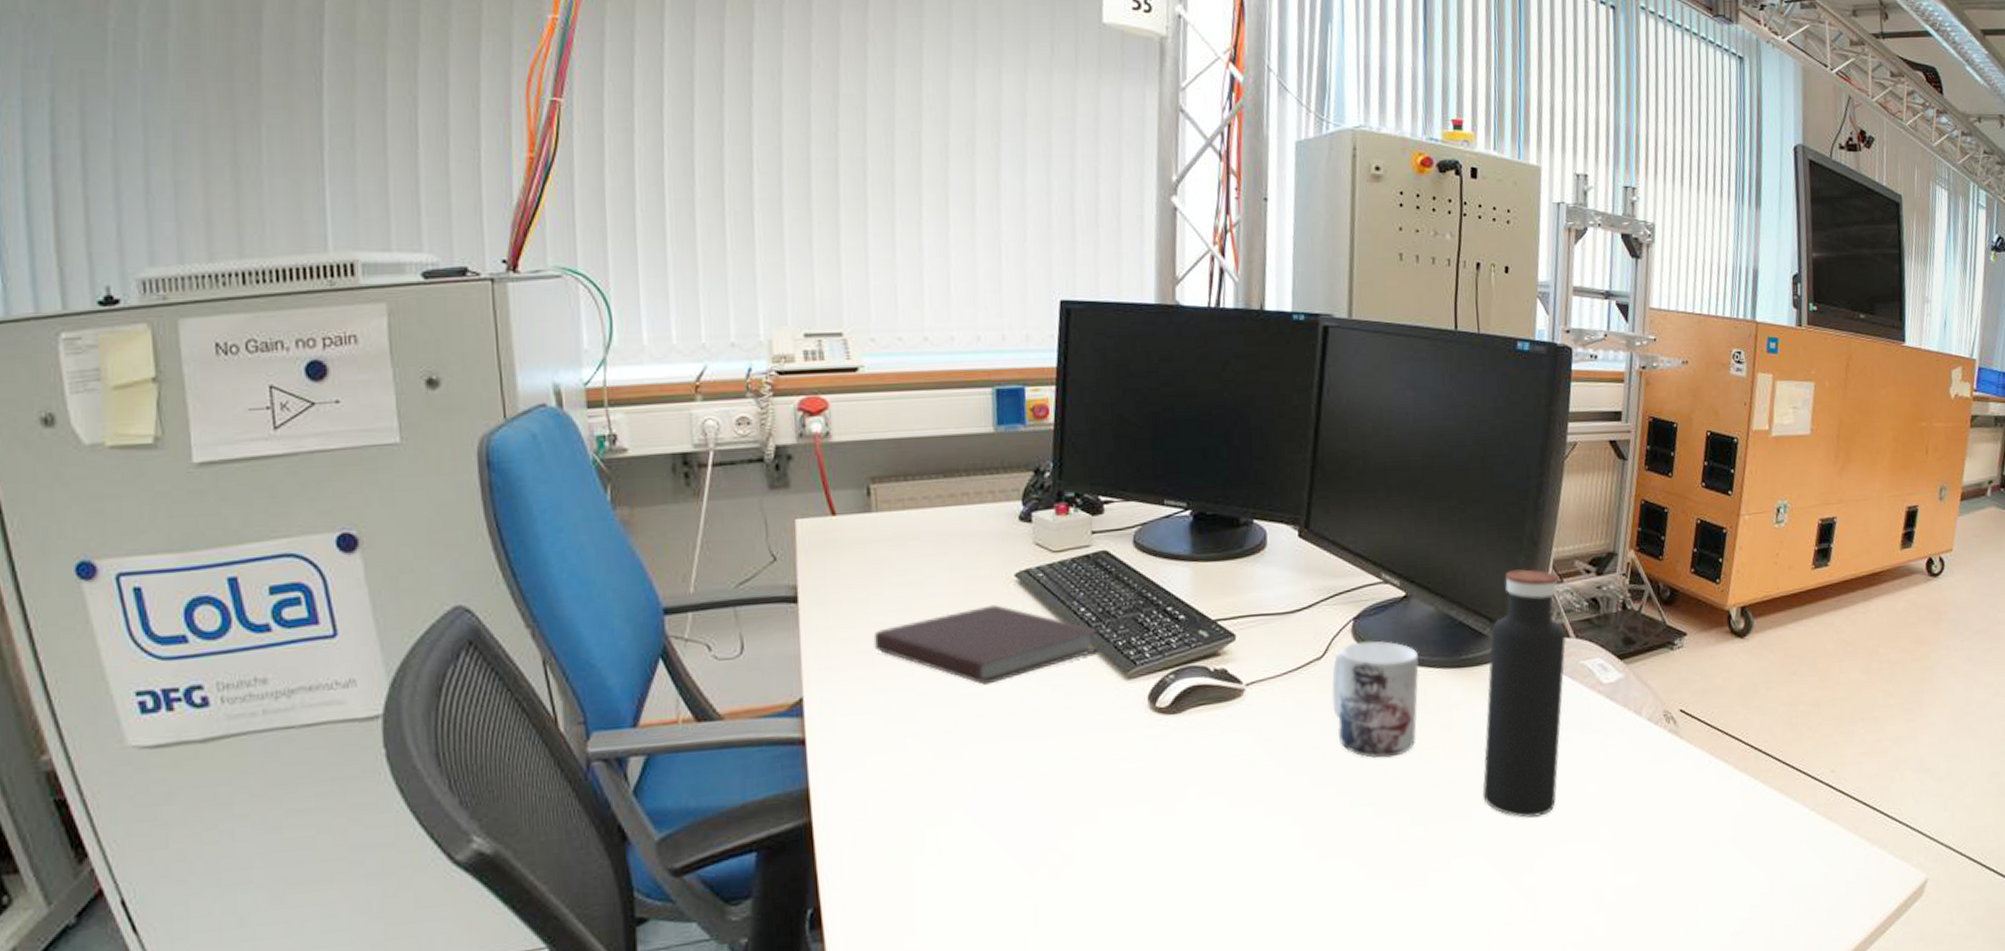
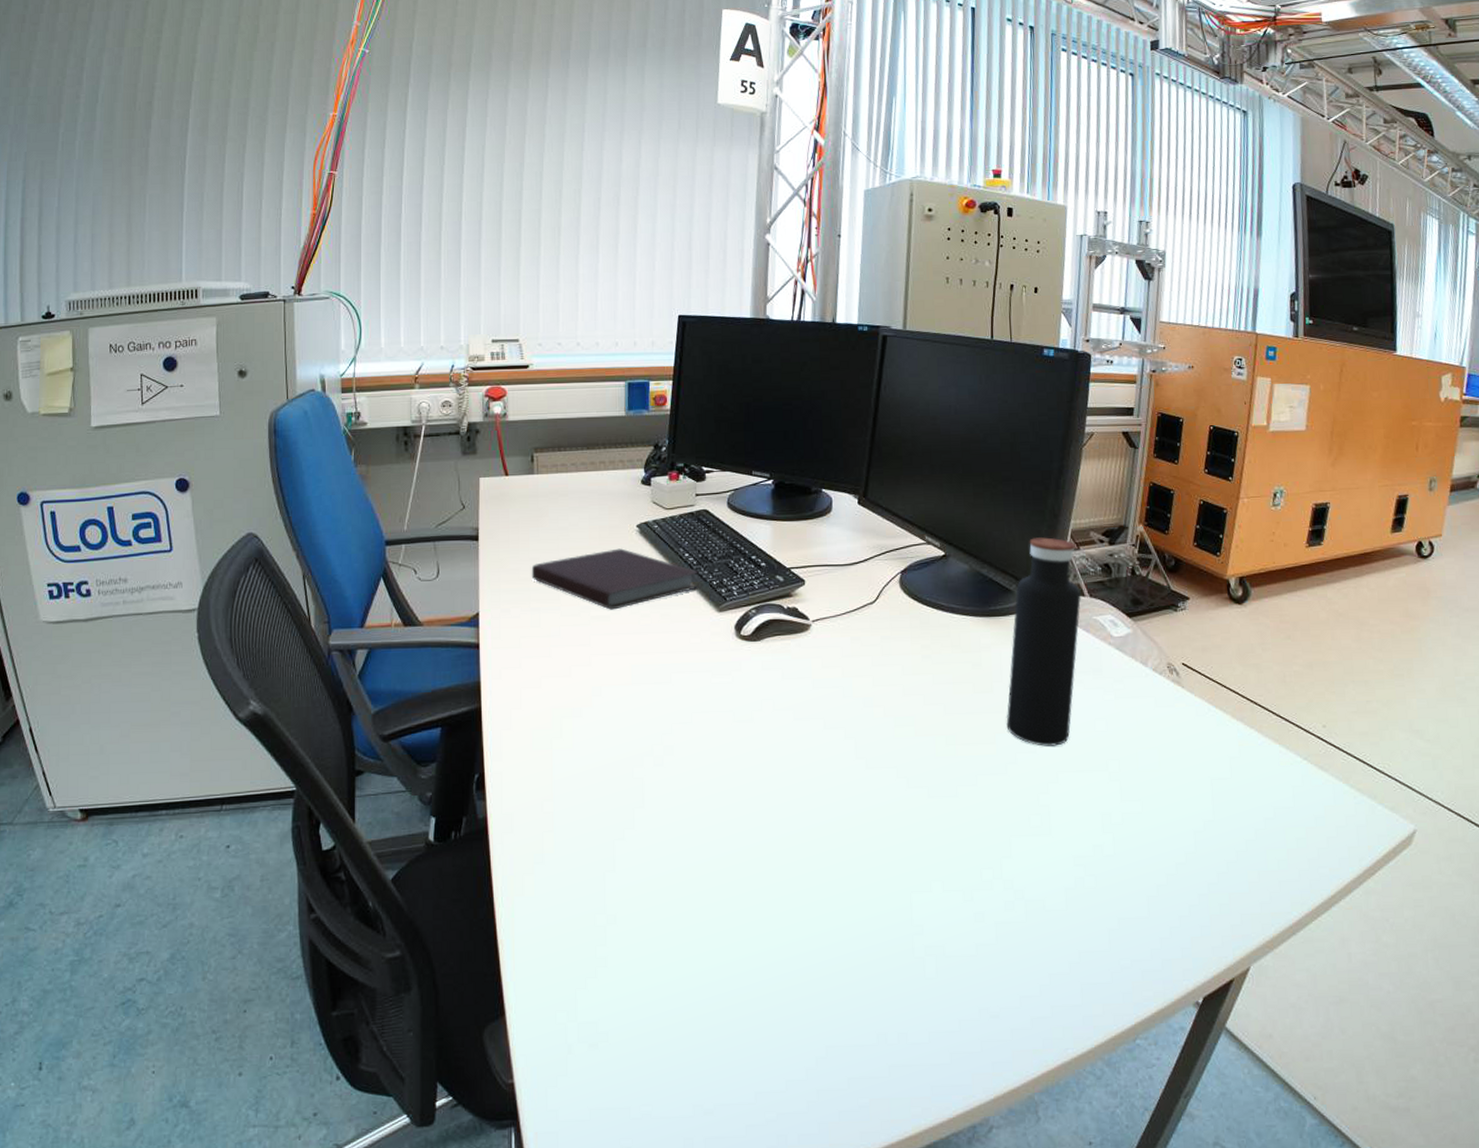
mug: present [1331,640,1419,759] -> none [881,590,955,688]

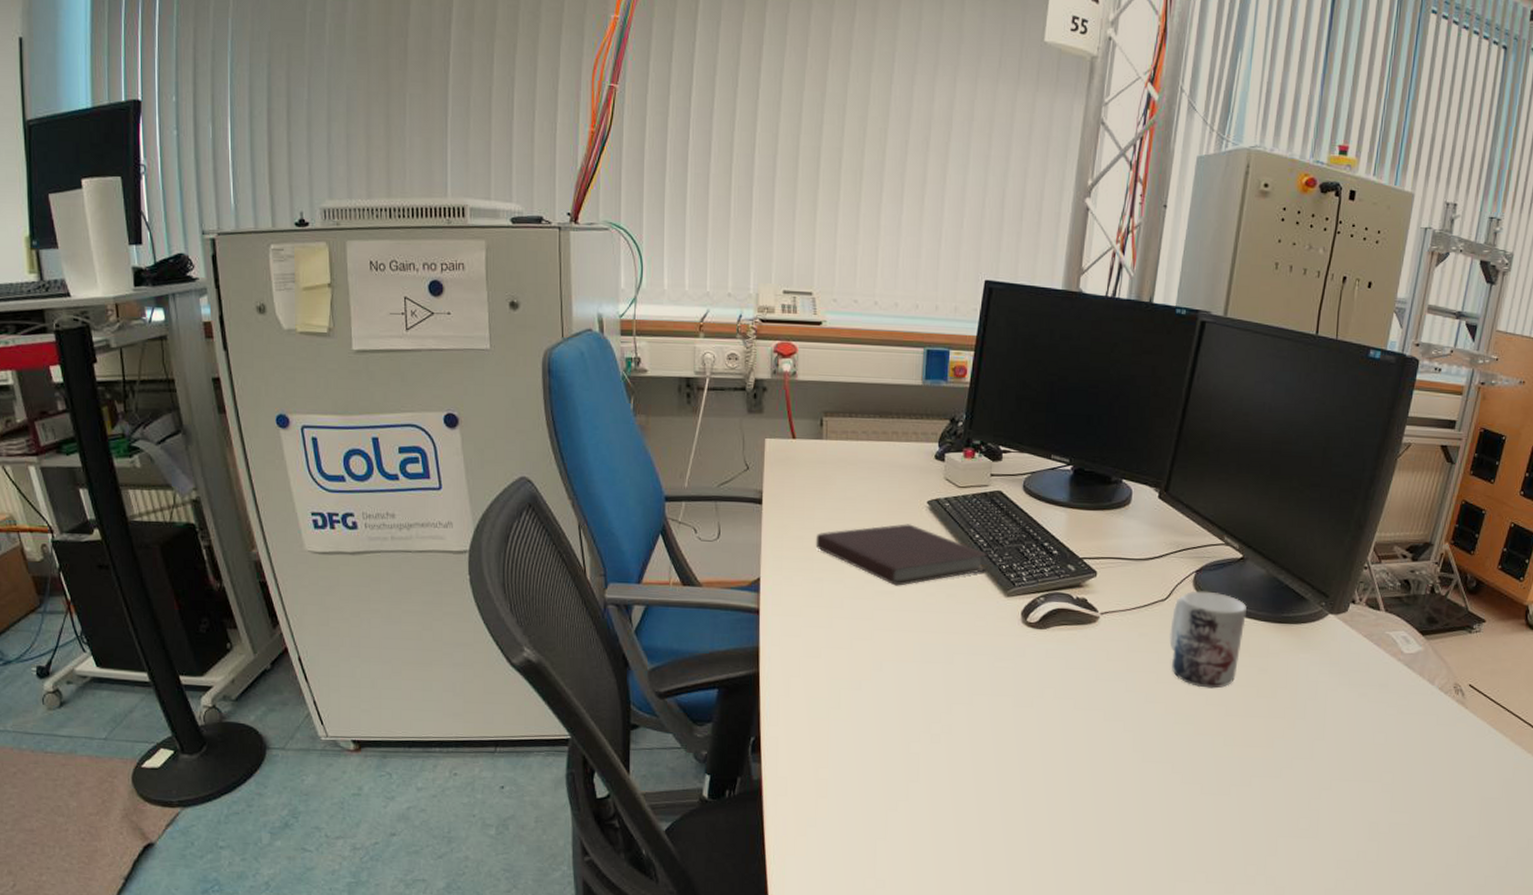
mug: none [881,590,955,688] -> present [1169,591,1247,689]
water bottle: present [1006,537,1081,746] -> none [1286,547,1378,755]

